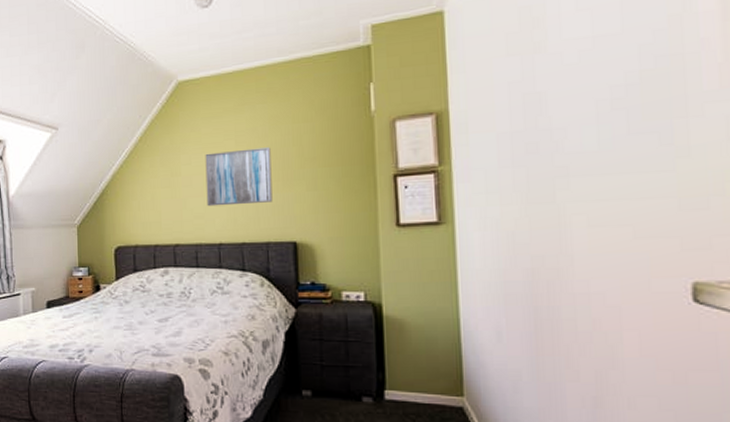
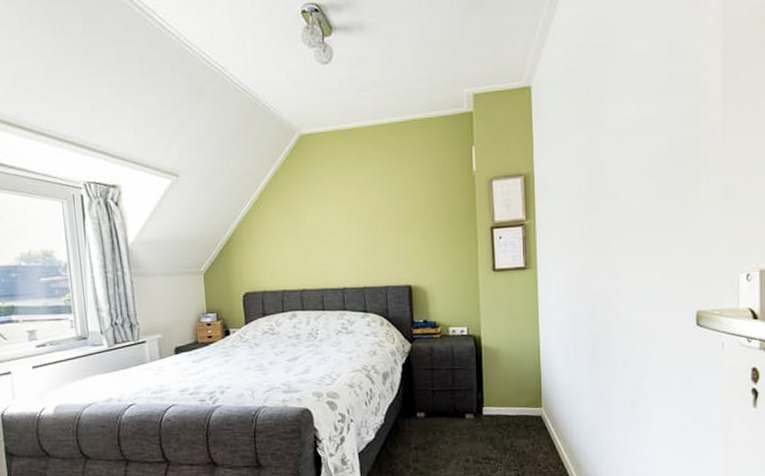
wall art: present [205,147,273,207] -> none [328,200,390,254]

